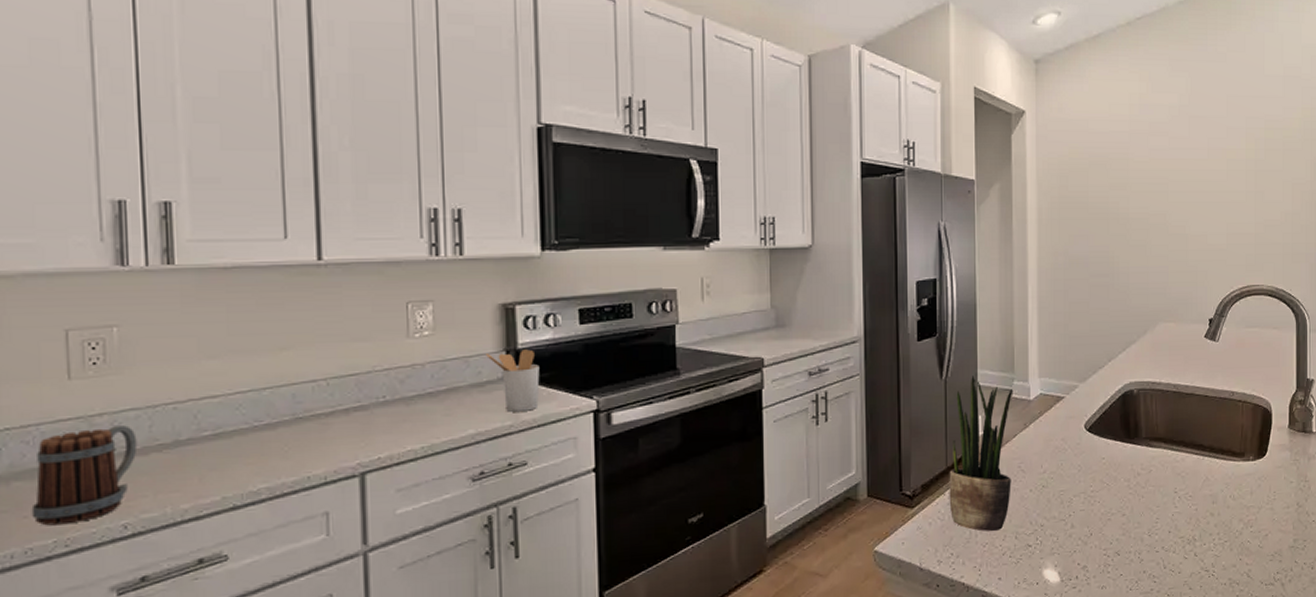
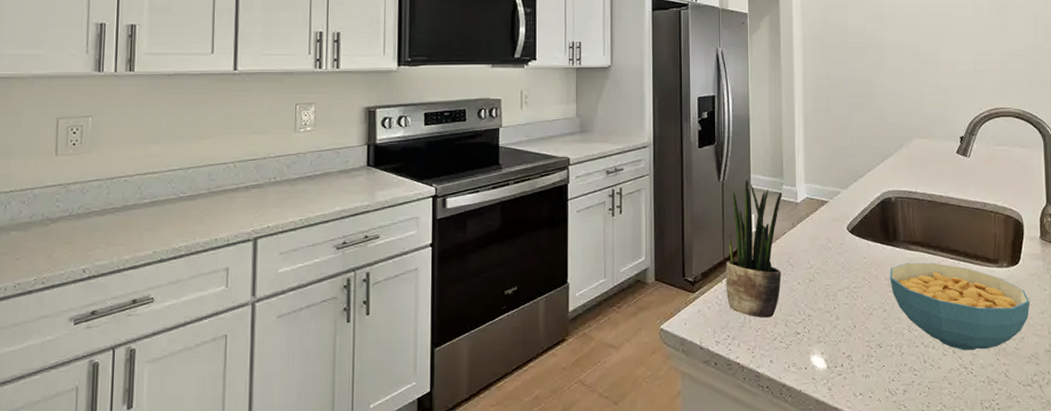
mug: present [31,425,138,526] -> none [21,192,98,267]
utensil holder: present [486,349,540,412] -> none [352,144,392,194]
cereal bowl: none [1130,460,1276,553] -> present [889,262,1030,351]

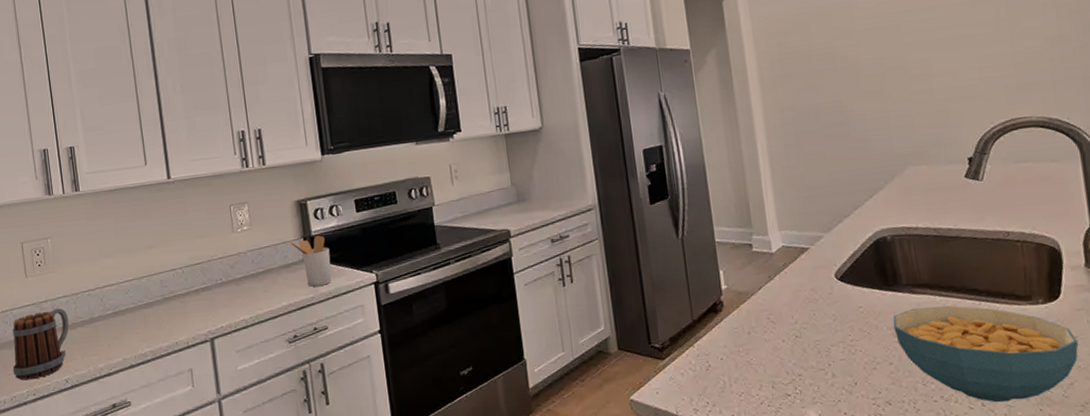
mug: none [21,192,98,267] -> present [12,308,70,381]
utensil holder: none [352,144,392,194] -> present [289,235,332,287]
potted plant: present [726,179,783,317] -> none [694,233,763,381]

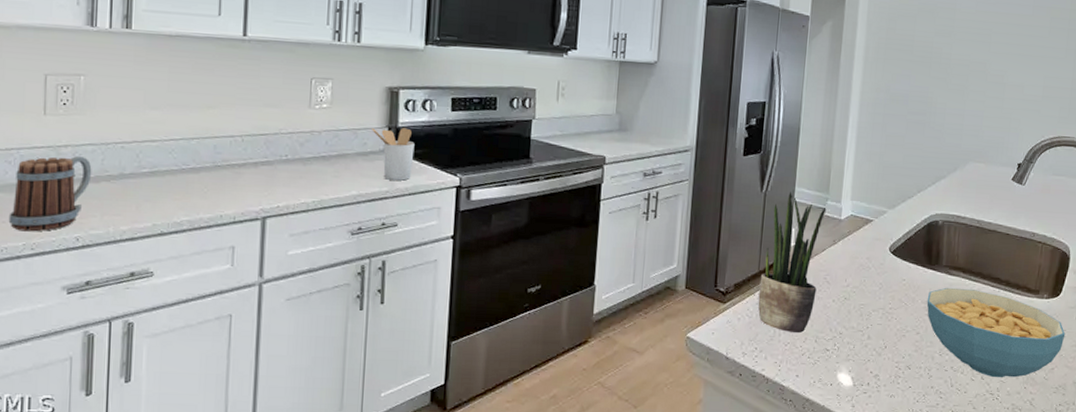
potted plant: none [694,233,763,381] -> present [758,192,827,333]

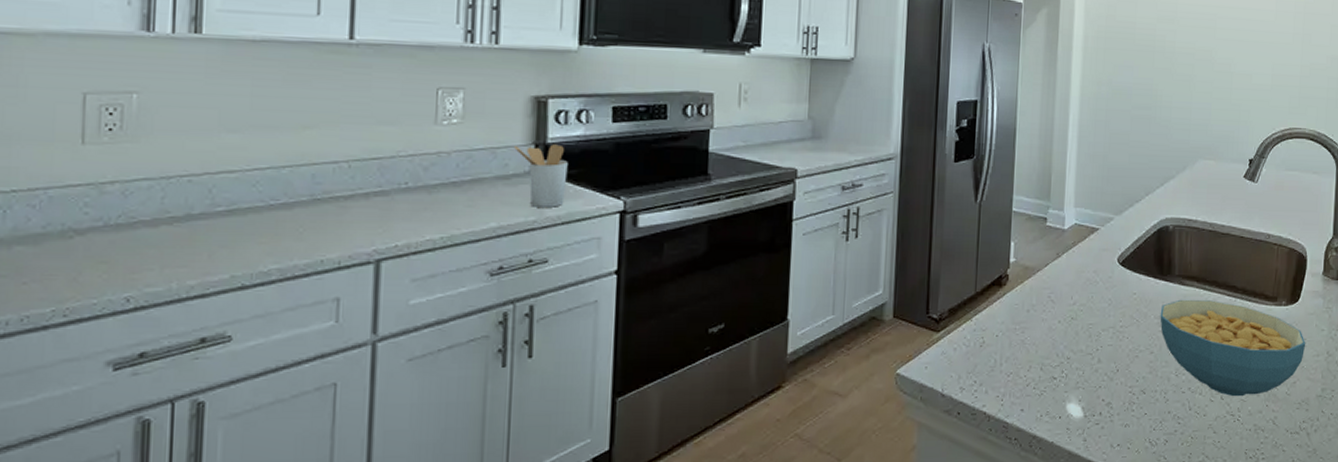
mug: present [8,156,92,232] -> none [31,195,148,294]
potted plant: present [758,192,827,333] -> none [975,201,1048,360]

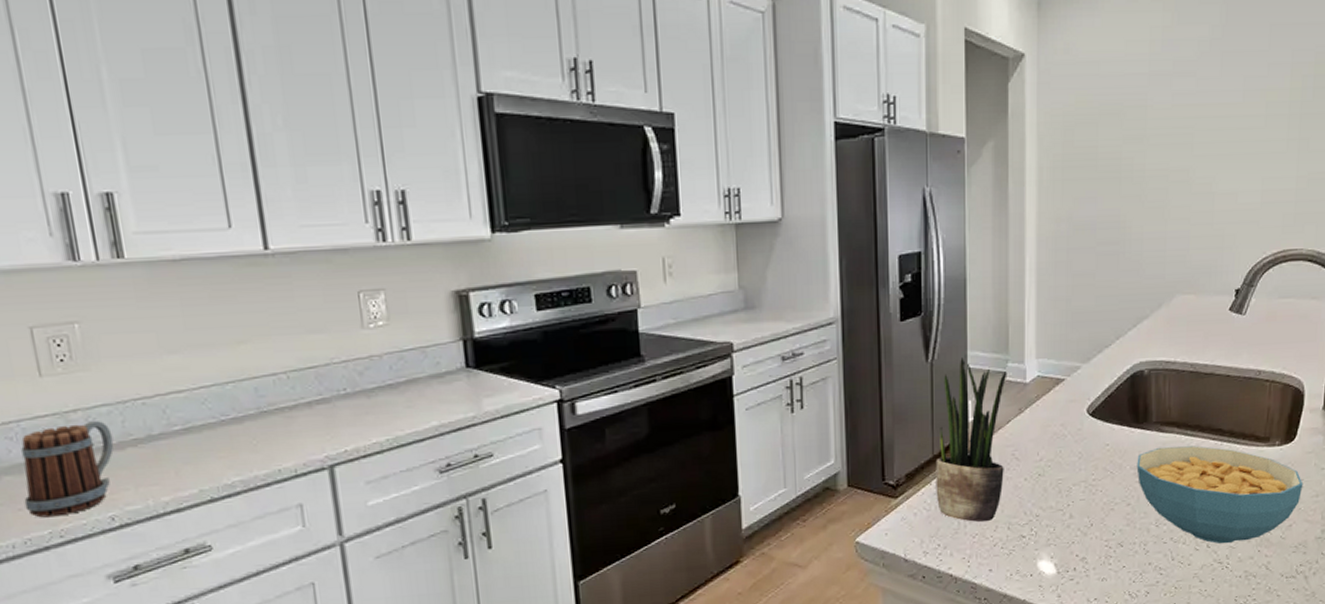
mug: none [31,195,148,294] -> present [21,421,114,518]
utensil holder: present [514,144,568,207] -> none [443,338,501,403]
potted plant: none [975,201,1048,360] -> present [935,358,1007,522]

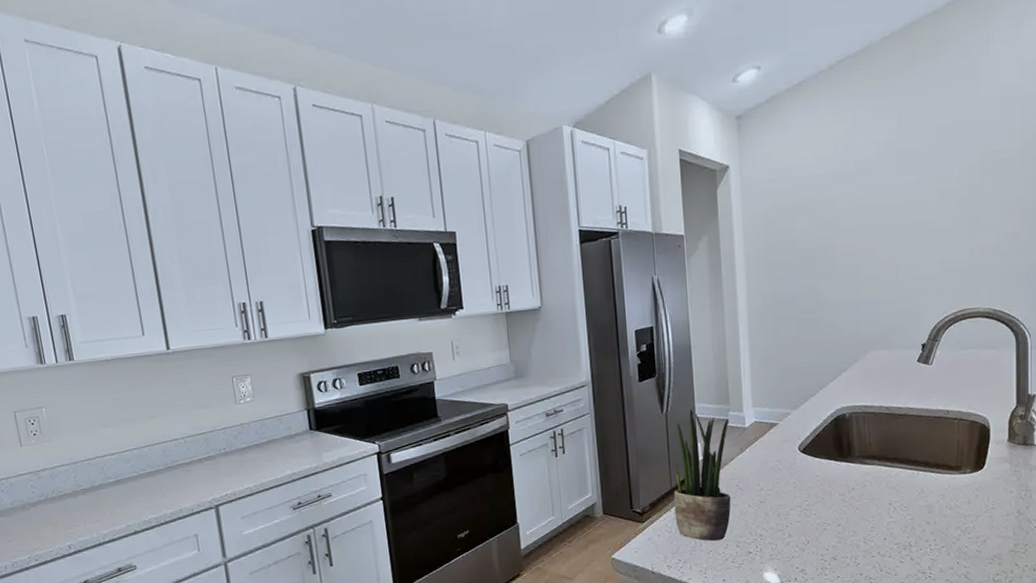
mug: present [21,421,114,518] -> none [9,477,70,547]
cereal bowl: present [1136,446,1304,544] -> none [844,475,995,557]

